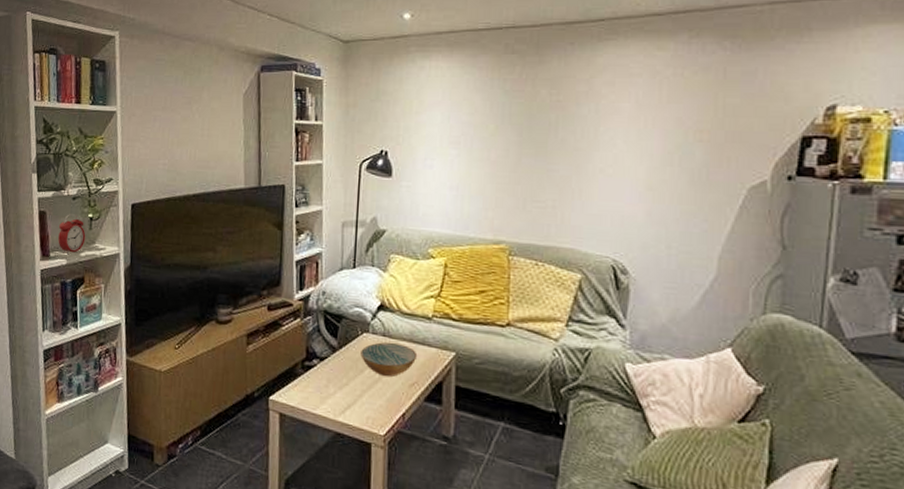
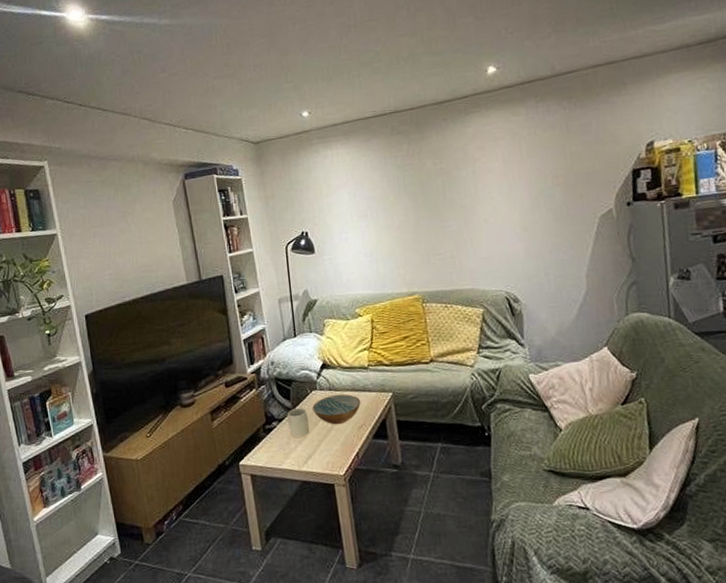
alarm clock: present [58,214,86,255] -> none [19,333,47,372]
mug: none [330,348,355,384] -> present [287,407,310,439]

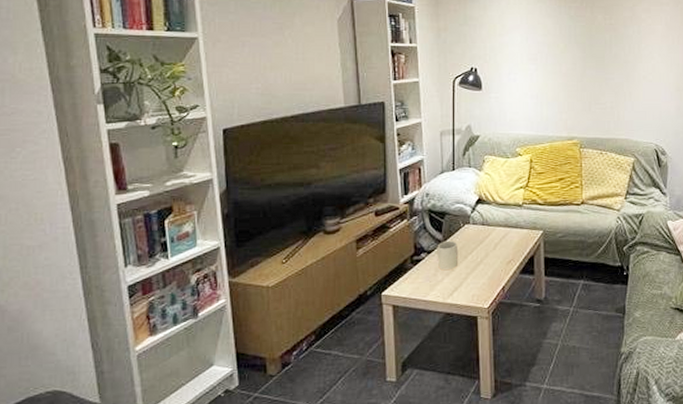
bowl: present [312,394,361,425] -> none [464,230,512,259]

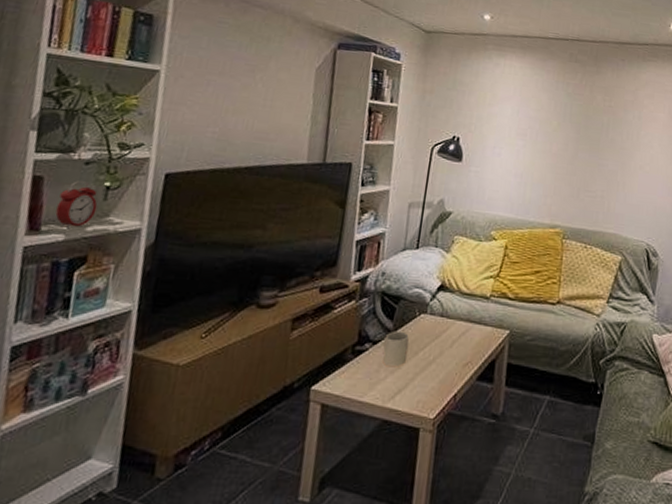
alarm clock: none [137,144,171,186] -> present [55,181,98,229]

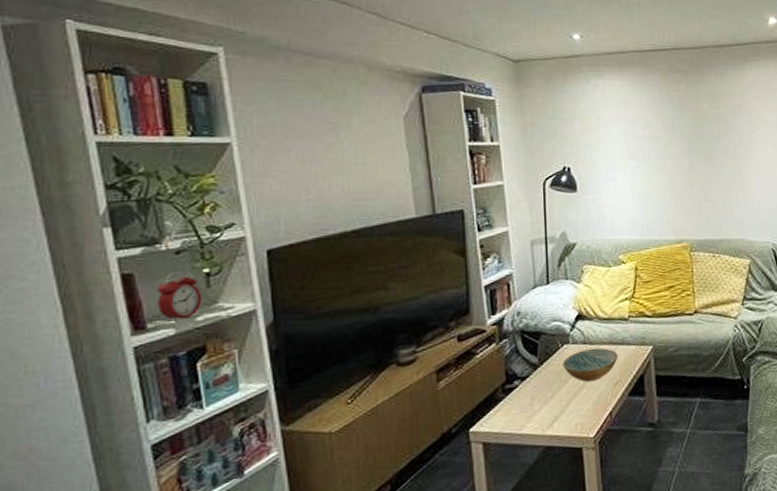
mug: present [382,331,410,368] -> none [532,363,558,399]
bowl: none [416,323,474,358] -> present [563,348,619,382]

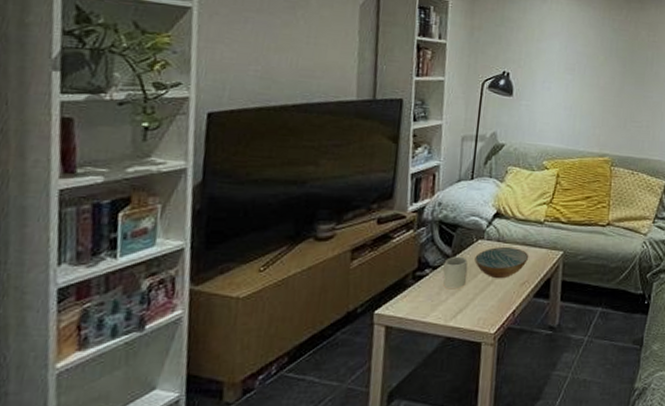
alarm clock: present [157,271,202,323] -> none [91,122,137,171]
mug: none [532,363,558,399] -> present [442,256,468,290]

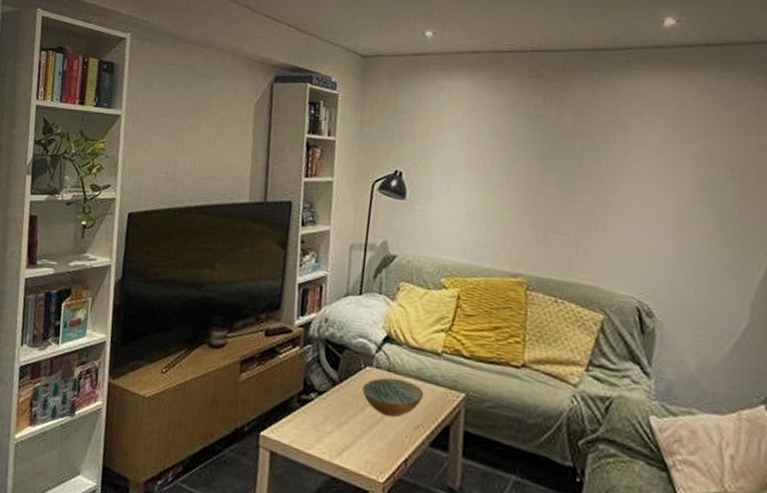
mug: present [442,256,468,290] -> none [328,382,355,422]

